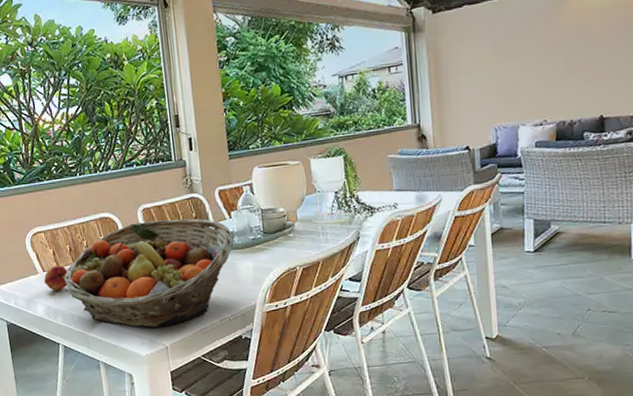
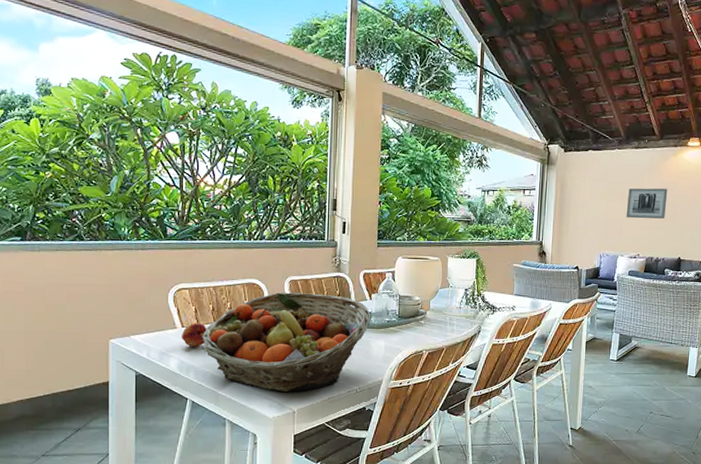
wall art: none [521,33,575,79] -> present [626,188,668,219]

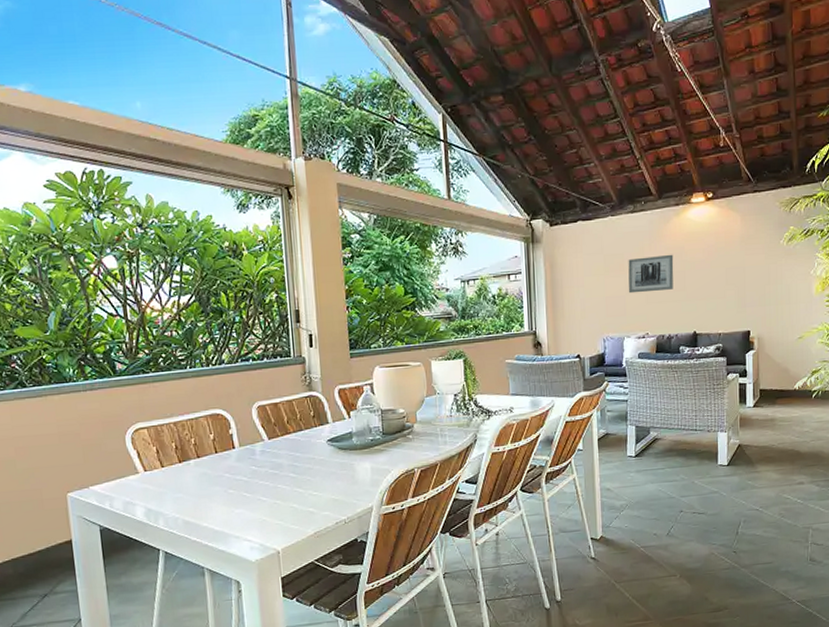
fruit: present [182,322,207,347] -> none [145,464,172,492]
fruit basket: present [202,292,371,392] -> none [167,417,353,532]

